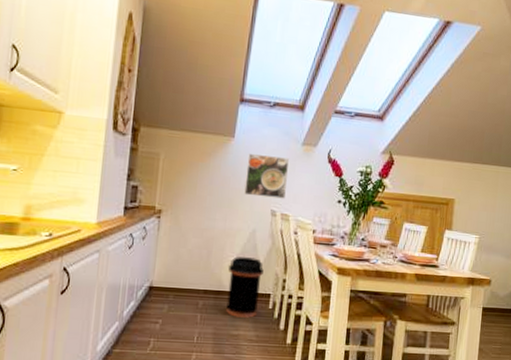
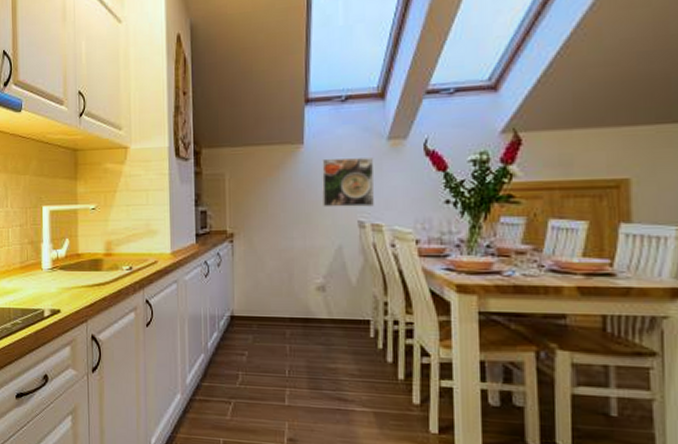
trash can: present [226,256,264,318] -> none [315,278,358,349]

